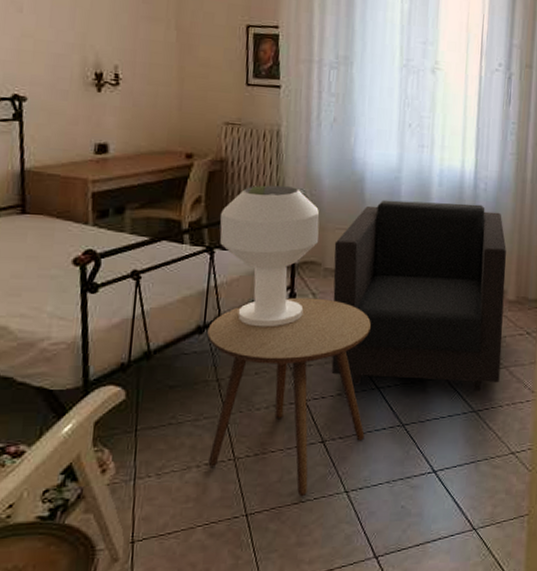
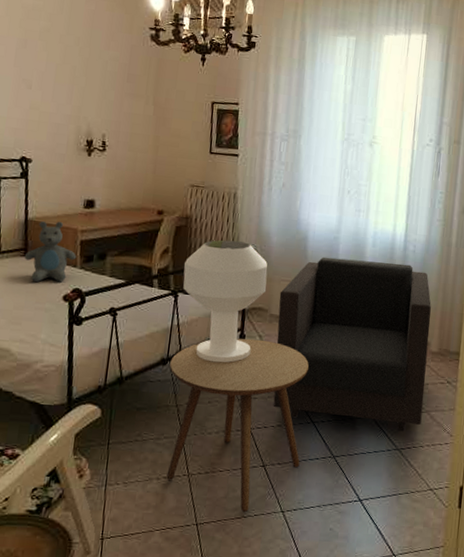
teddy bear: none [21,170,88,244] -> present [24,221,77,282]

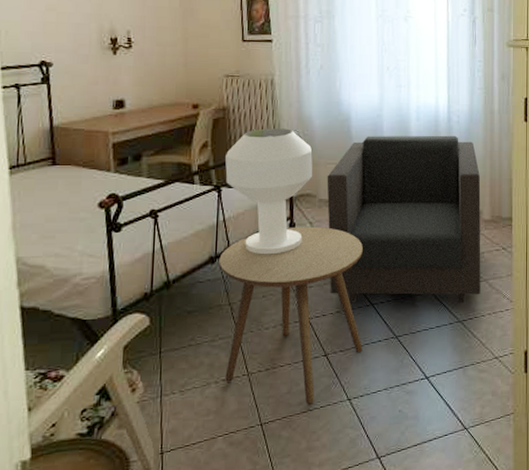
teddy bear: present [24,221,77,282] -> none [52,125,110,191]

